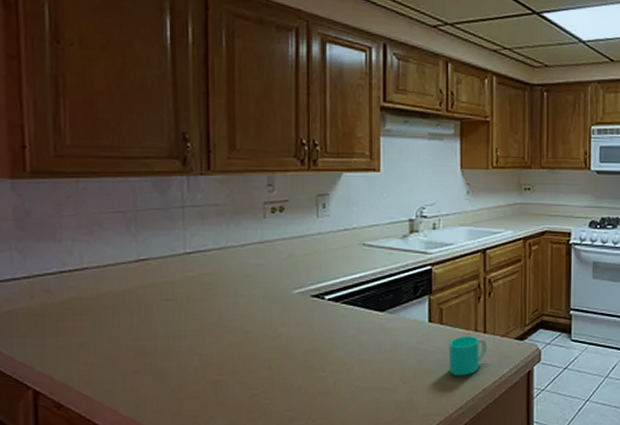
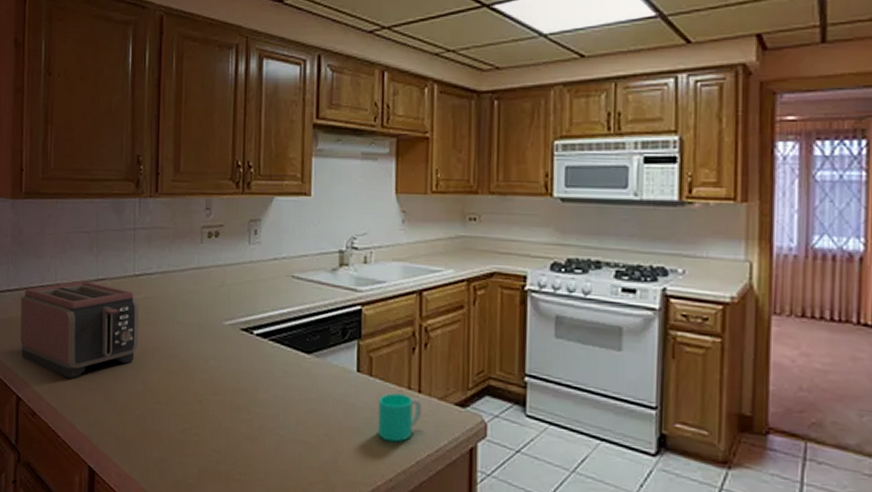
toaster: none [32,262,194,365] -> present [20,281,139,379]

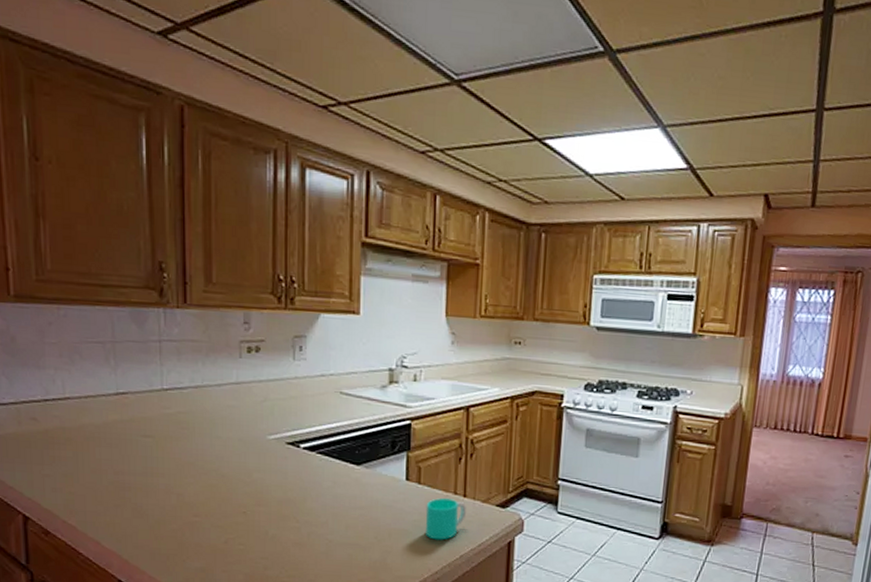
toaster: present [20,281,139,379] -> none [19,394,172,496]

